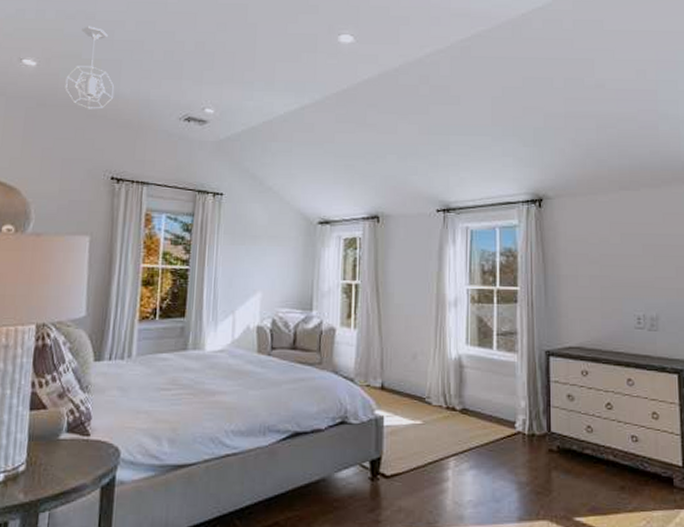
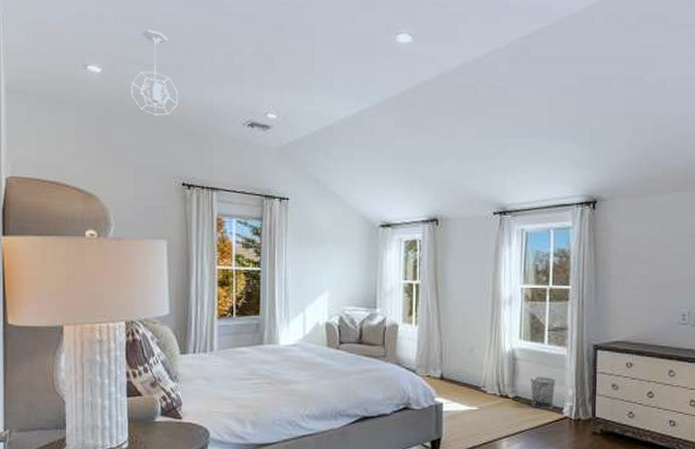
waste bin: none [478,386,507,424] -> present [530,377,557,410]

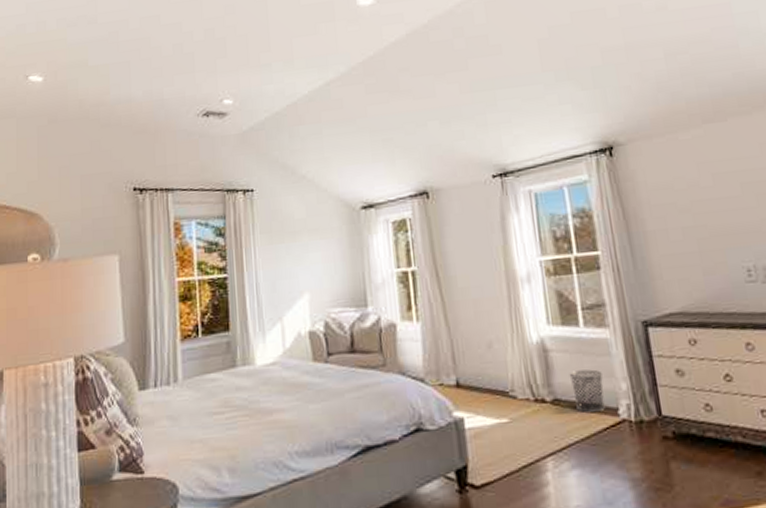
pendant light: present [131,29,179,116] -> none [74,30,126,119]

